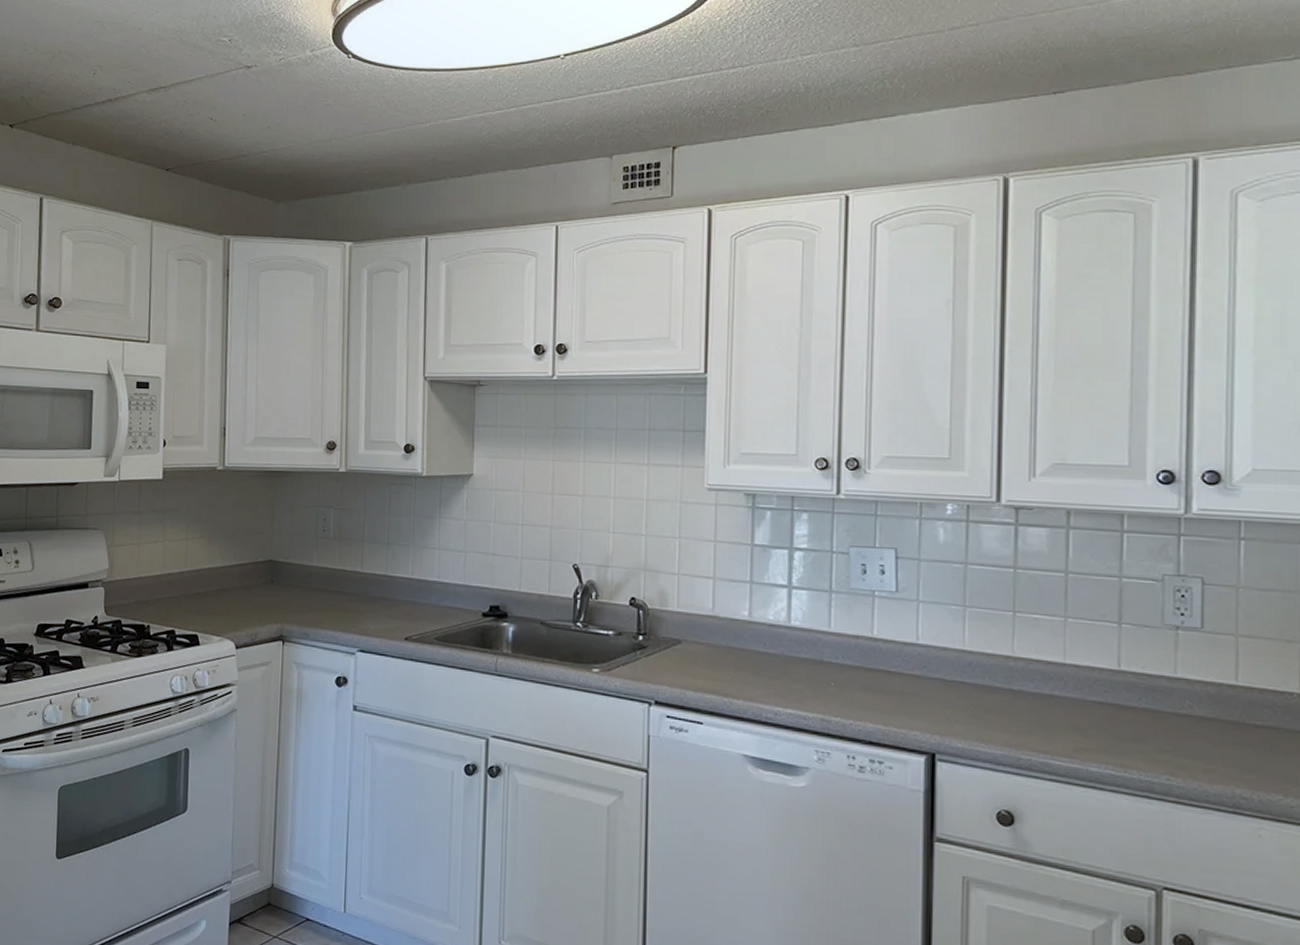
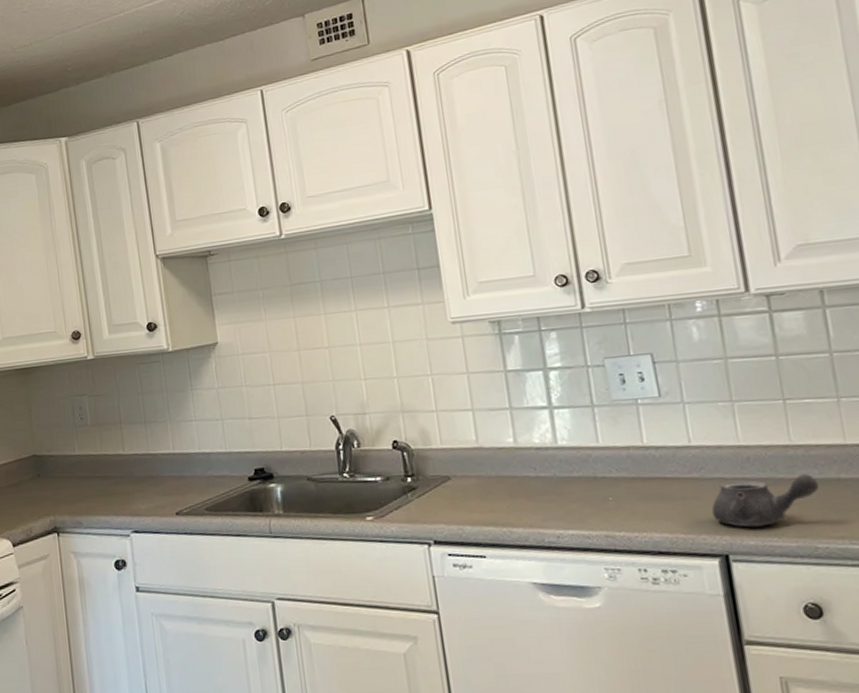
teapot: none [926,683,1033,731] -> present [711,474,820,528]

